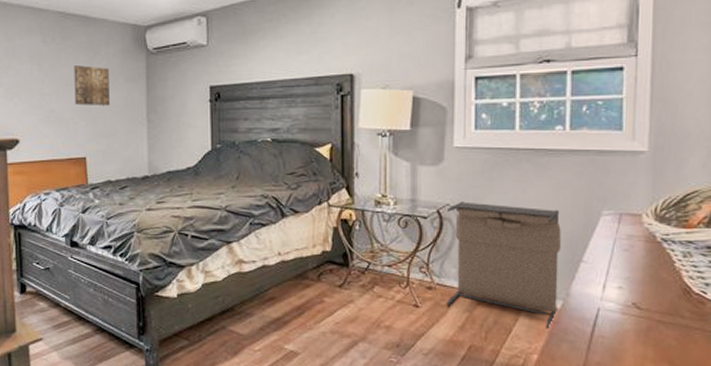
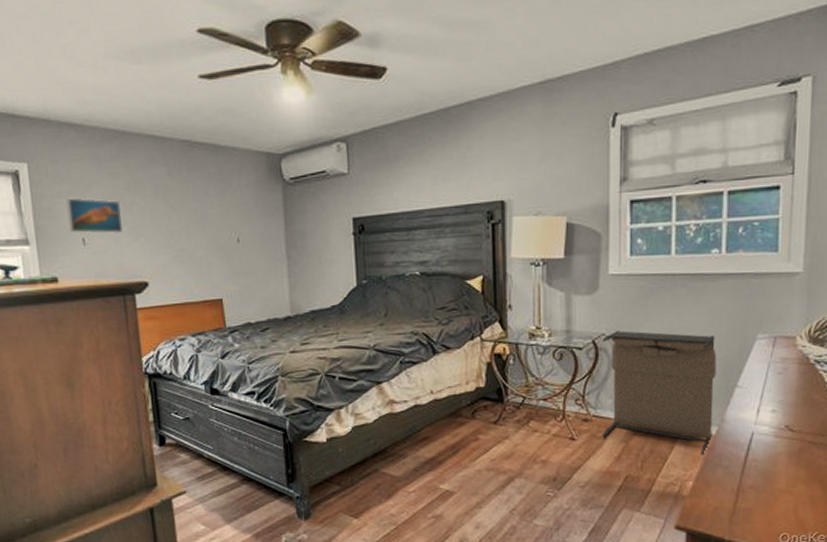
wall art: present [74,65,110,106] -> none [204,199,245,243]

